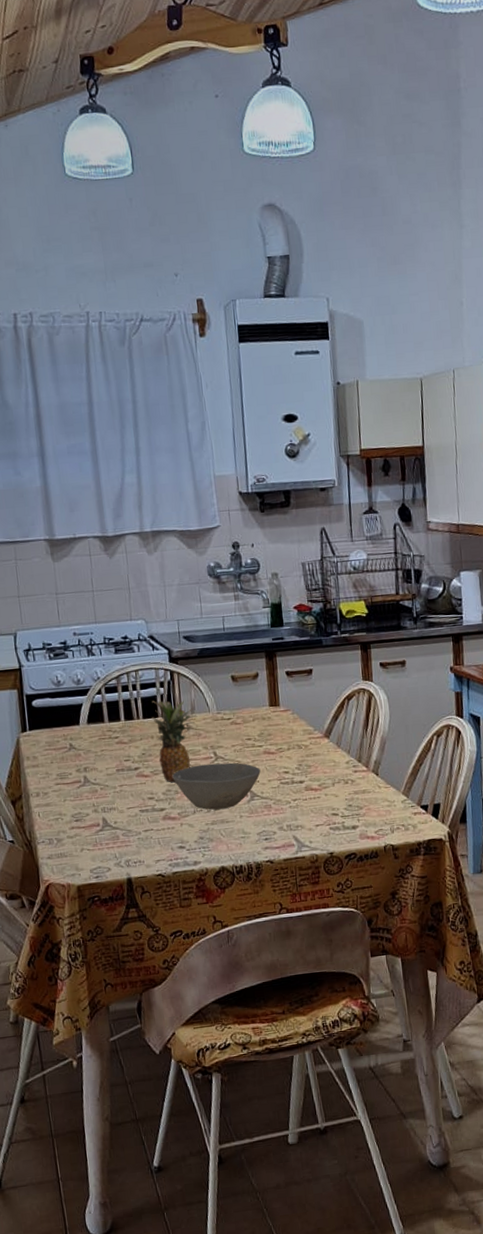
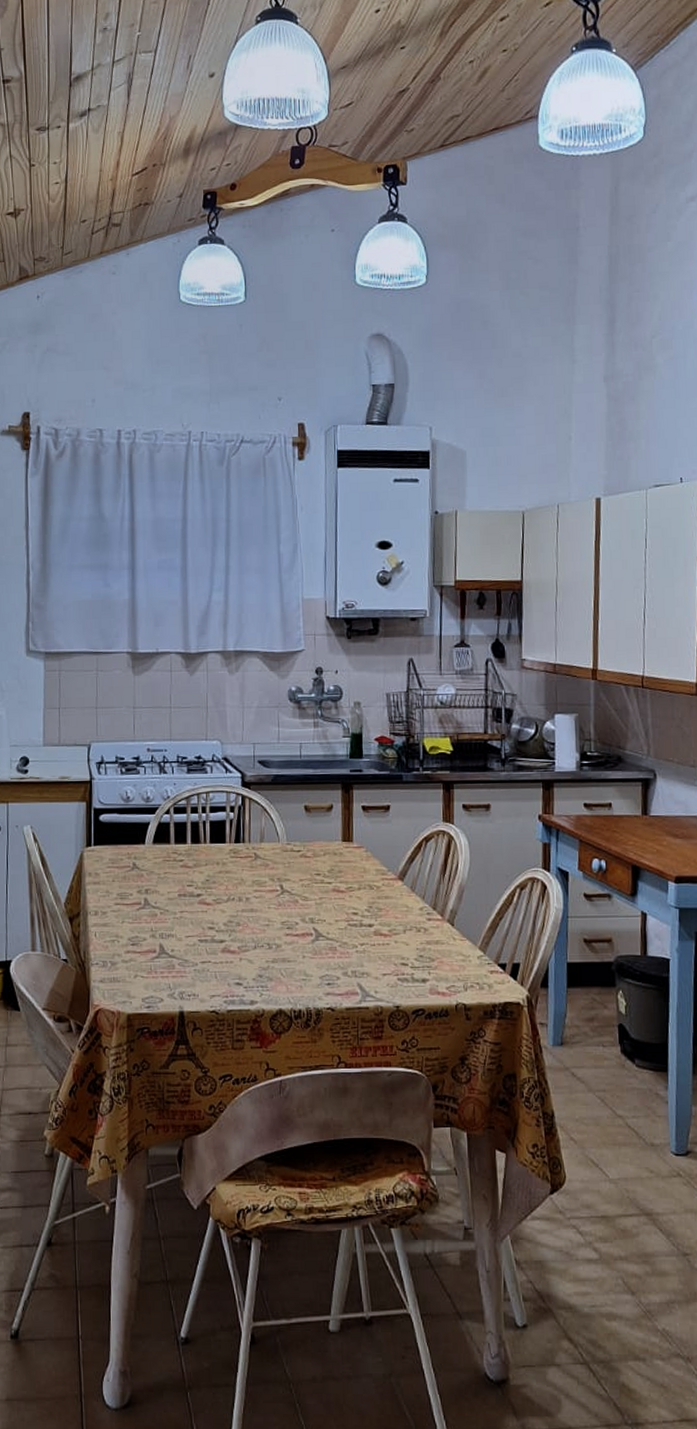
fruit: present [151,700,198,782] -> none [218,825,266,913]
bowl: present [172,762,261,810] -> none [235,897,328,947]

